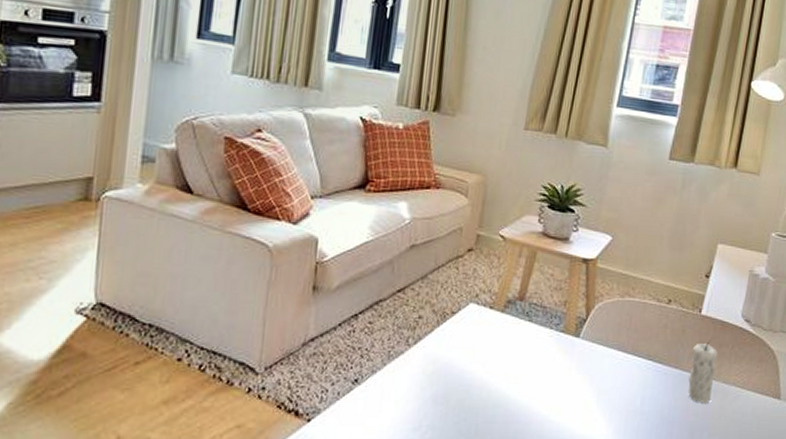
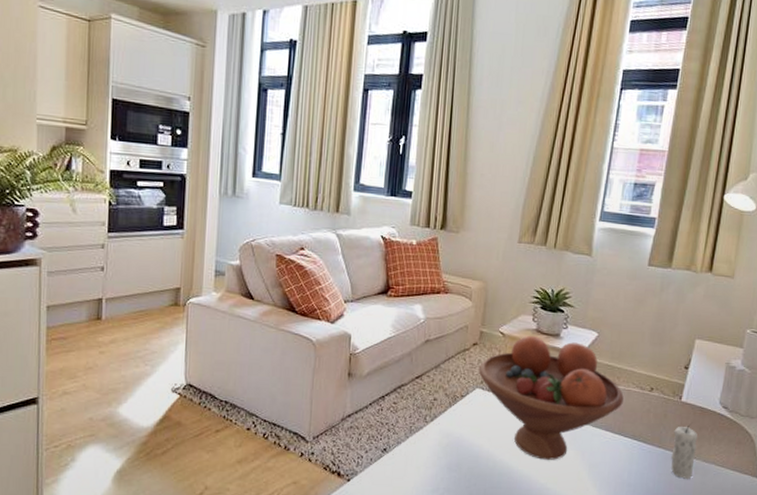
fruit bowl: none [473,239,639,387] -> present [479,335,624,460]

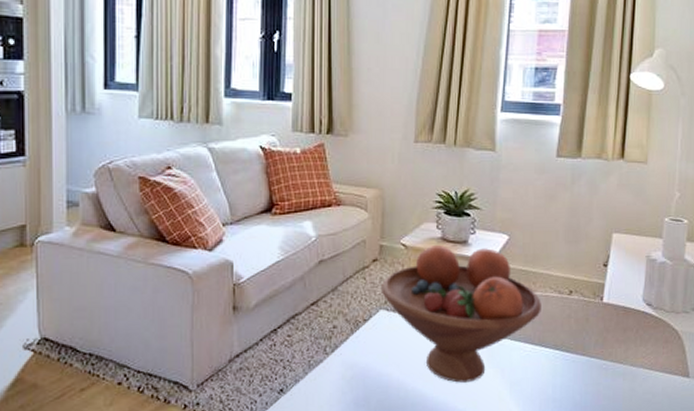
candle: present [671,425,698,479] -> none [597,327,624,387]

